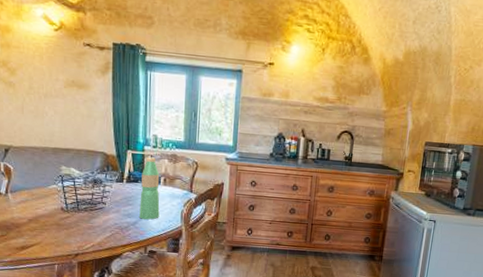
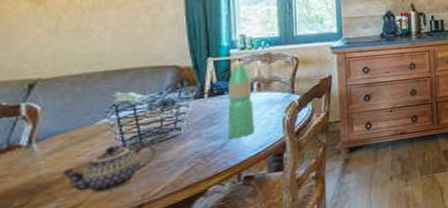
teapot: none [26,206,88,239] -> present [60,143,156,193]

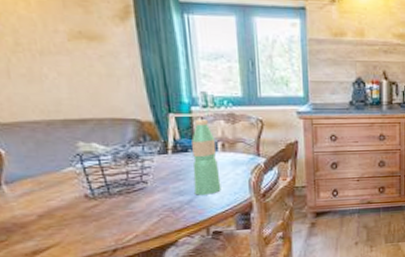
teapot: present [60,143,156,193] -> none [33,194,125,236]

